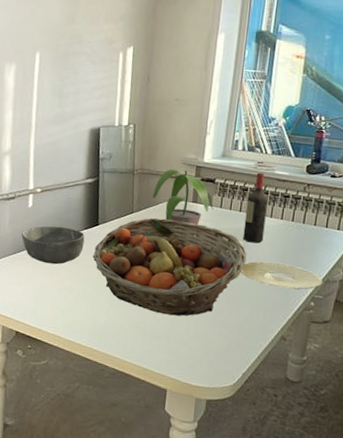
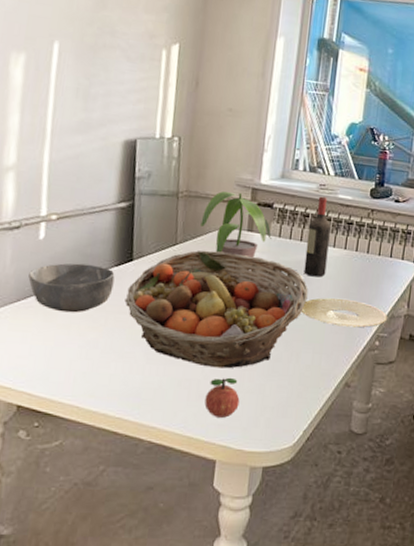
apple: none [157,323,187,356] -> present [204,377,240,418]

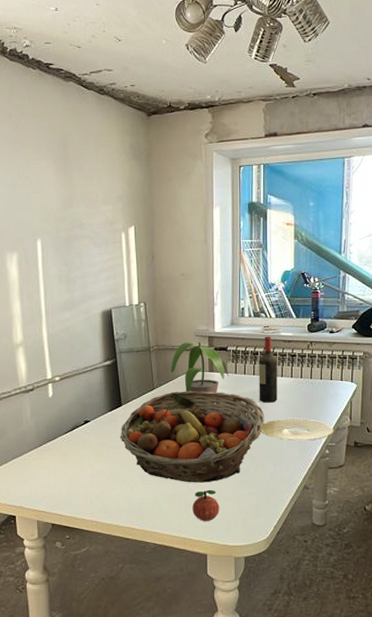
bowl: present [28,263,115,313] -> none [45,412,110,451]

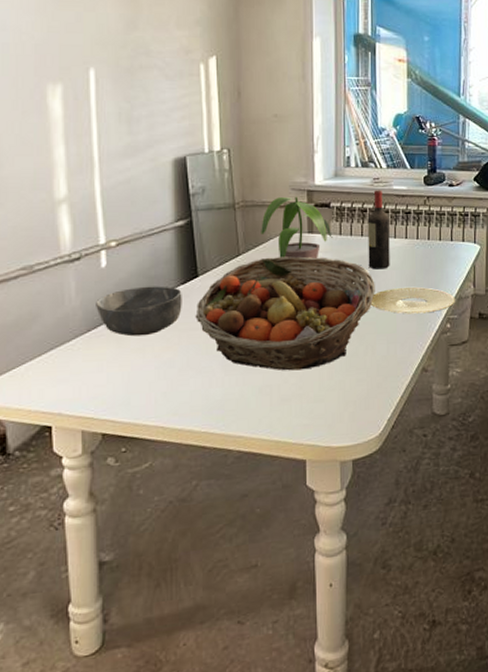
bowl: none [45,412,110,451] -> present [96,286,182,337]
apple: present [192,489,220,521] -> none [288,378,322,418]

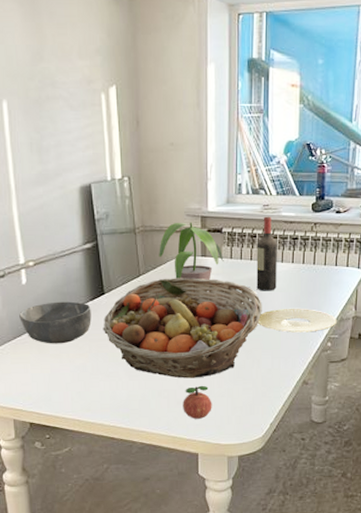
apple: none [288,378,322,418] -> present [183,385,212,419]

